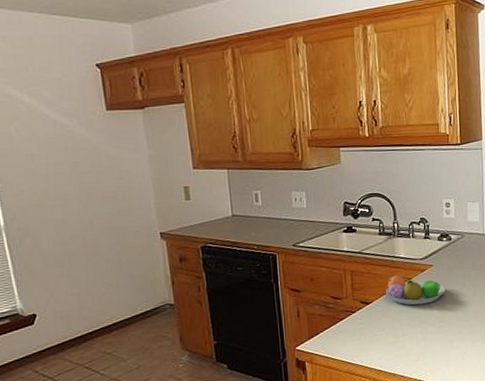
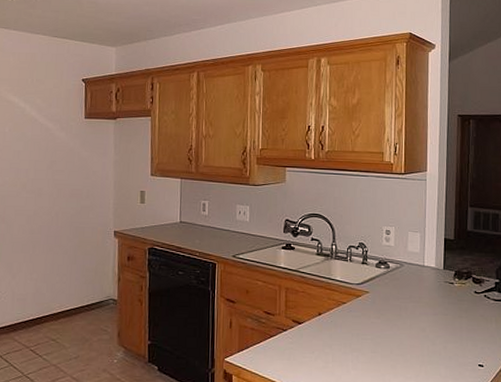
fruit bowl: present [385,274,446,305] -> none [318,297,380,332]

